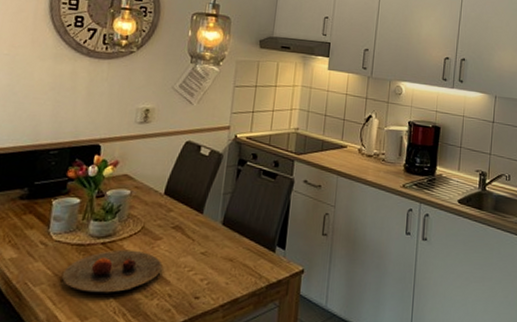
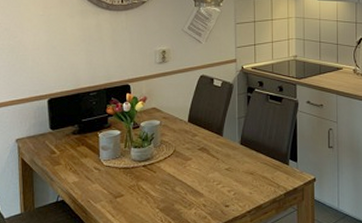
plate: present [61,249,163,293] -> none [115,170,195,206]

